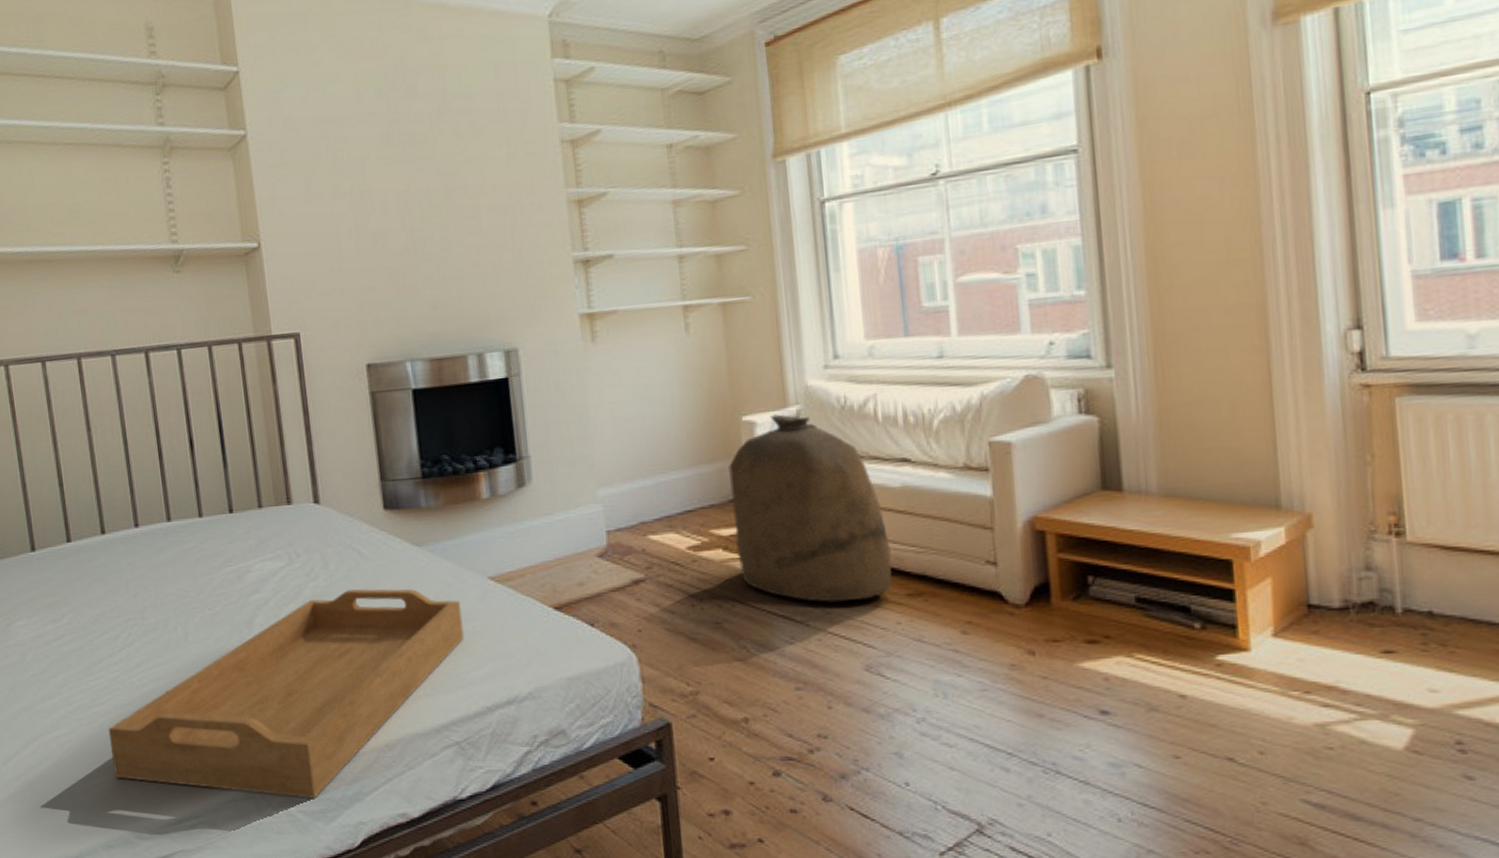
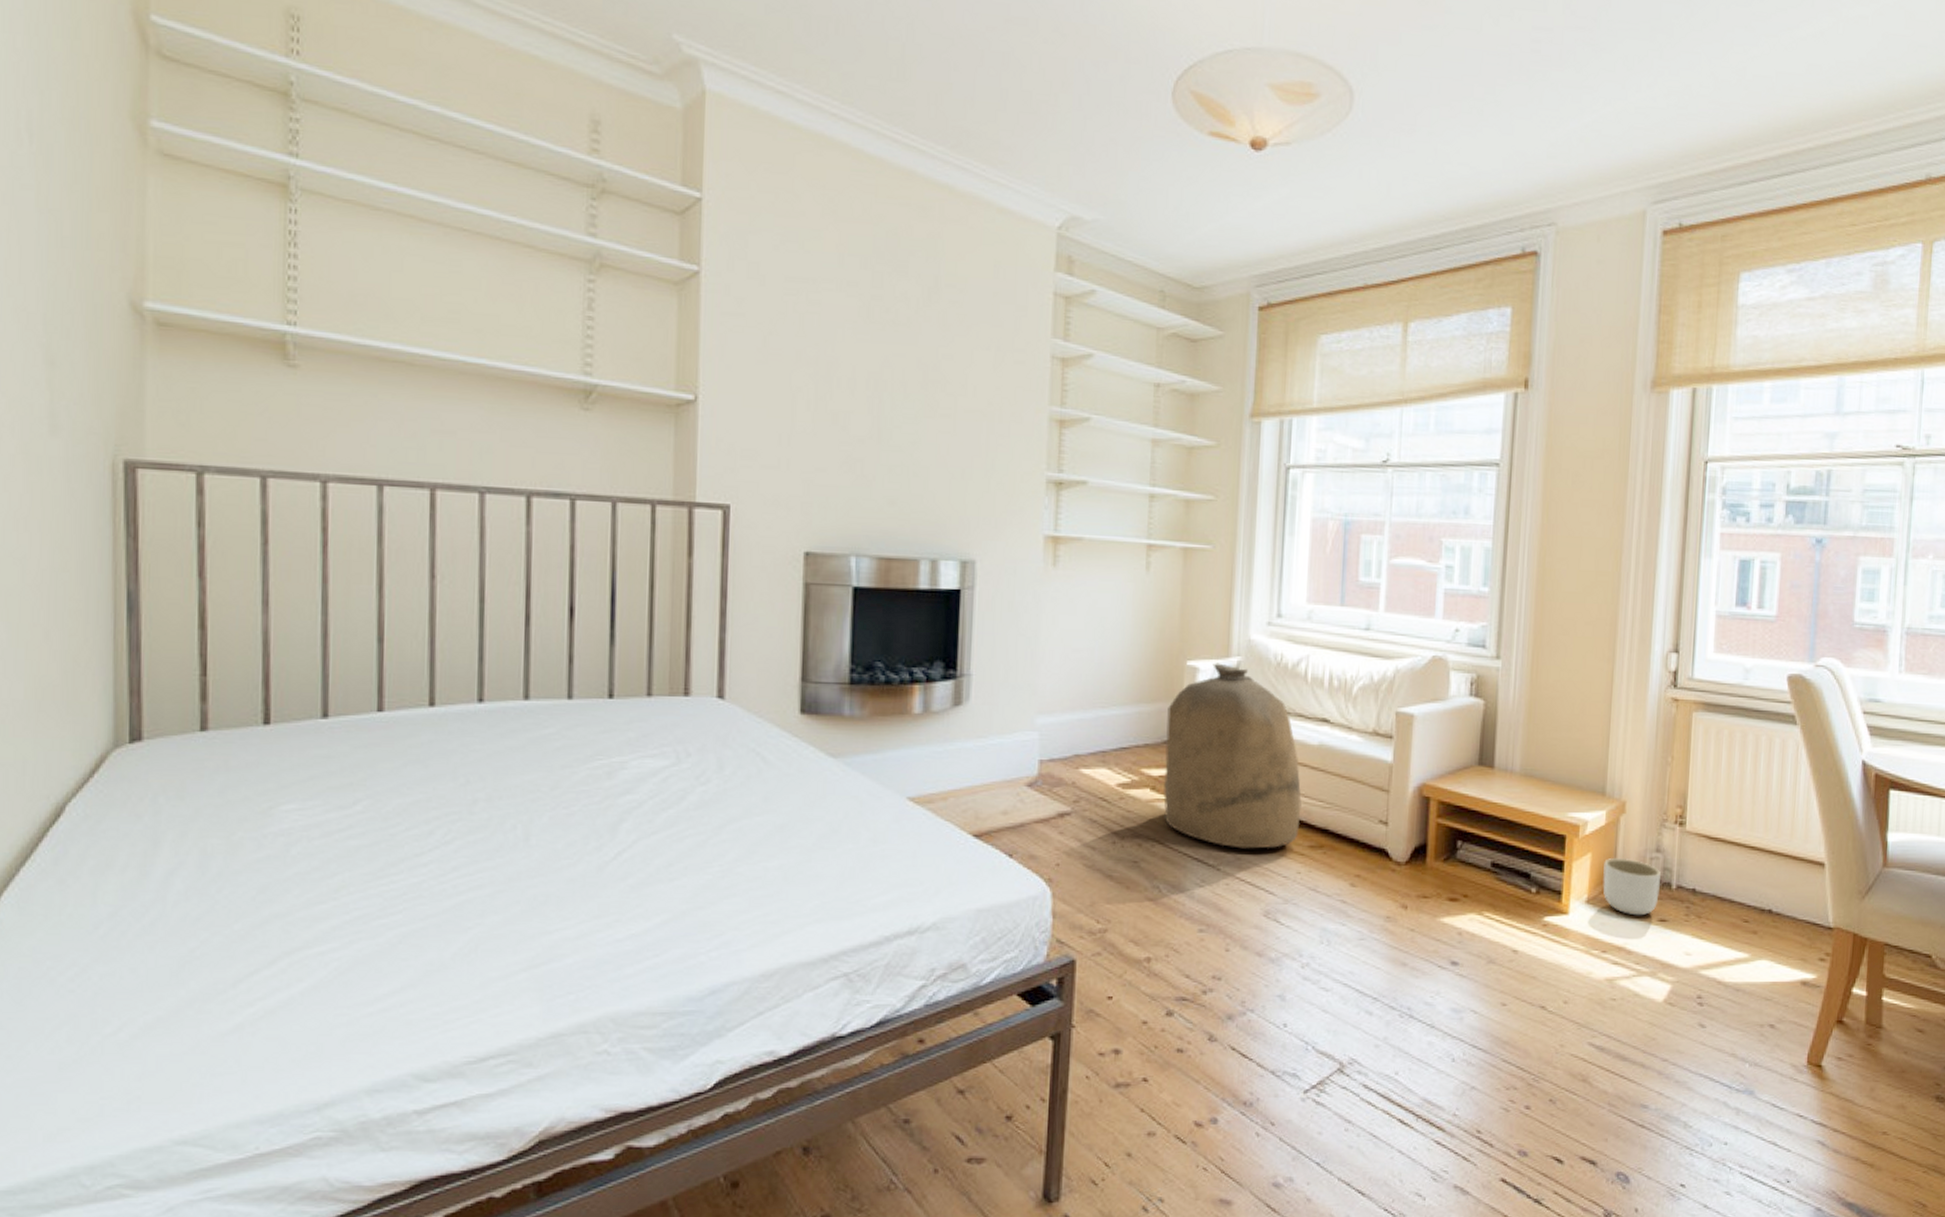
serving tray: present [108,588,464,798] -> none [397,798,872,1033]
planter: none [1291,581,1378,648] -> present [1603,858,1661,916]

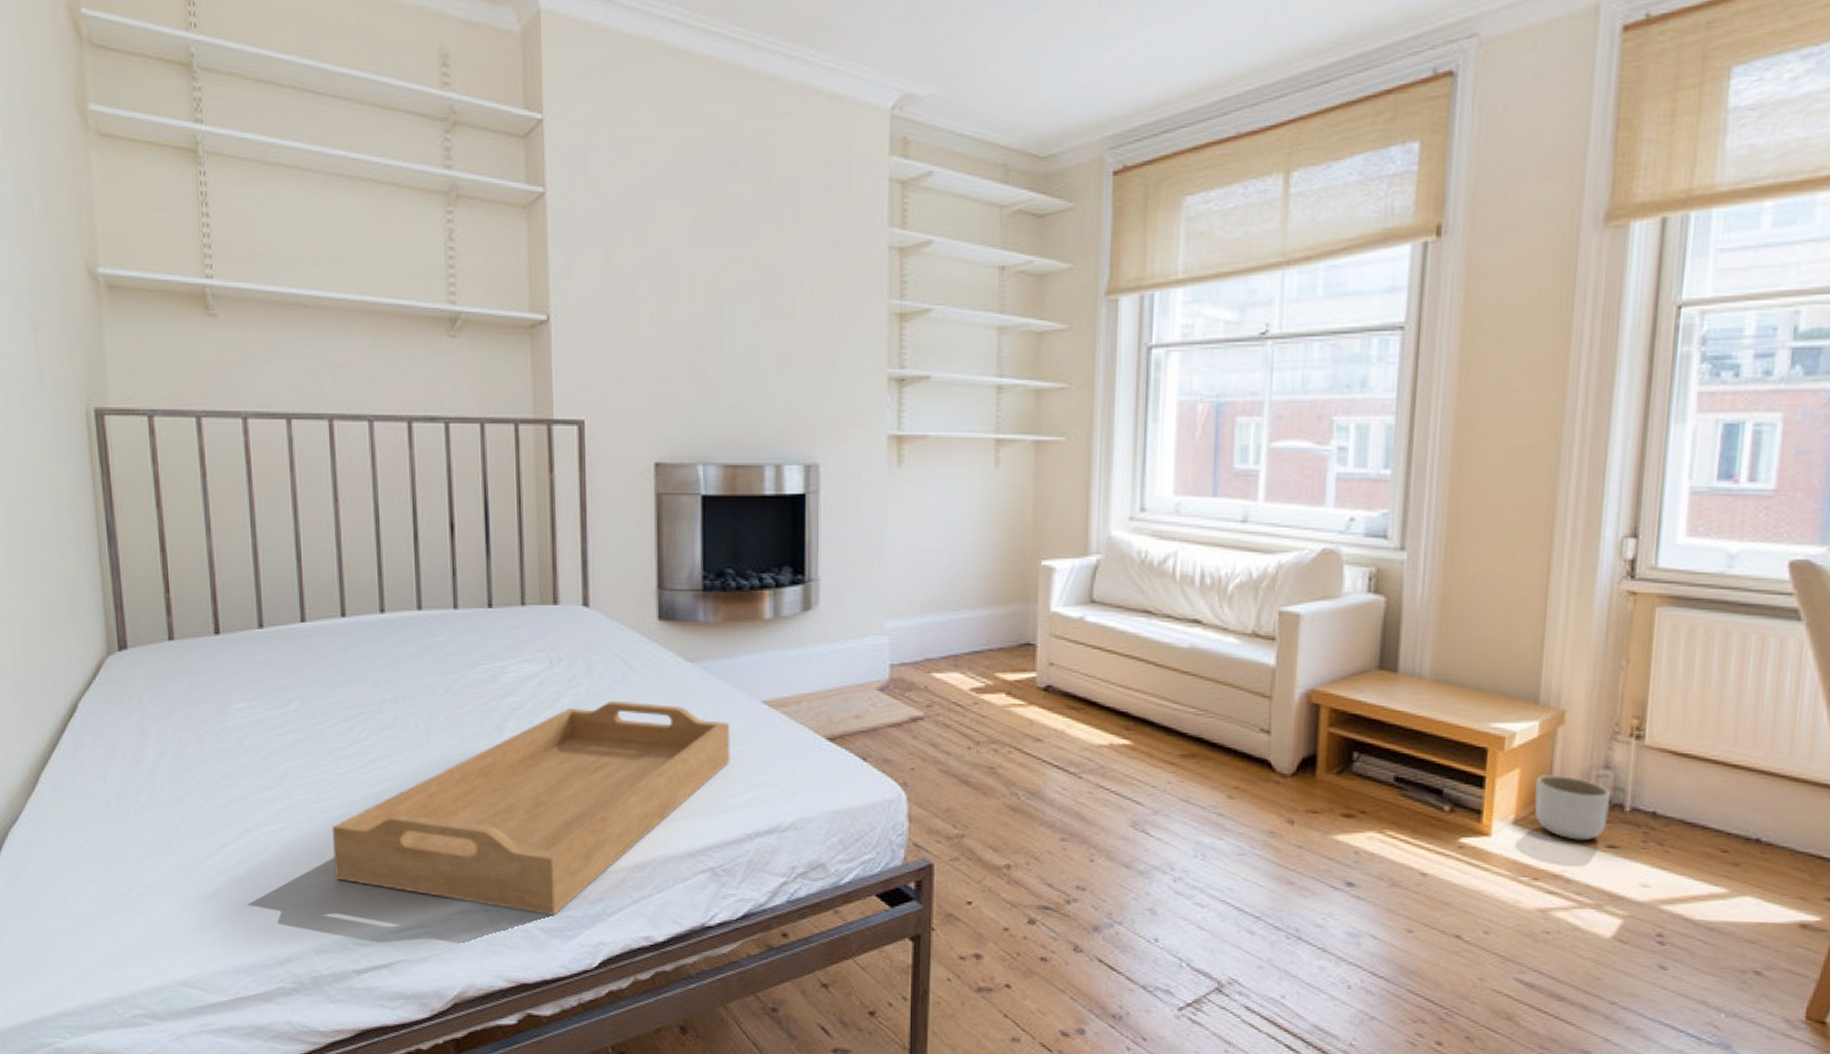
serving tray: none [397,798,872,1033] -> present [331,700,730,915]
bag: present [1163,663,1302,849] -> none [1020,562,1171,757]

